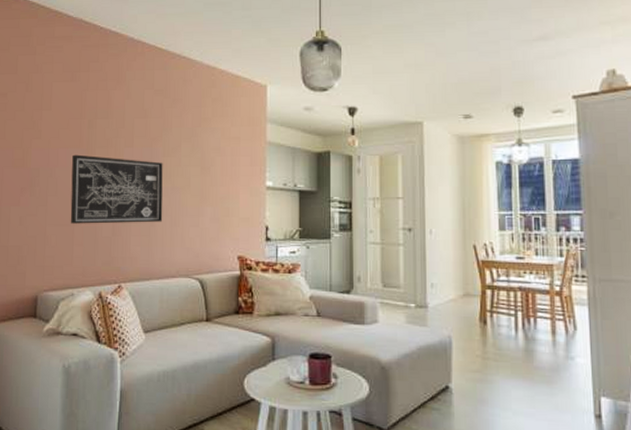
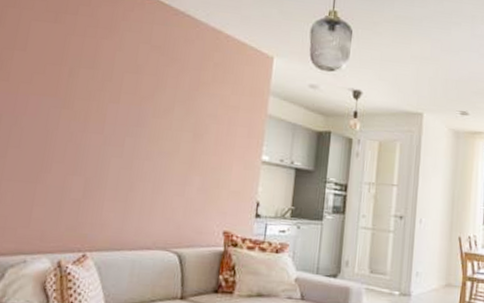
wall art: present [70,154,163,224] -> none [33,103,152,188]

